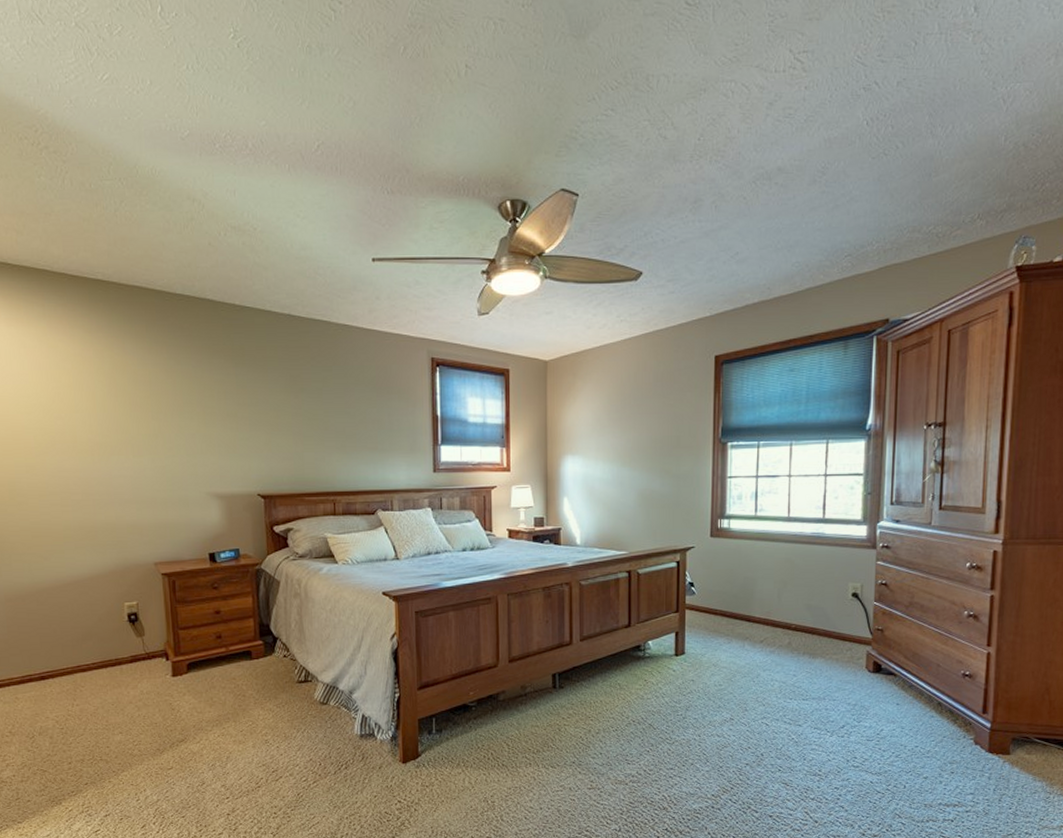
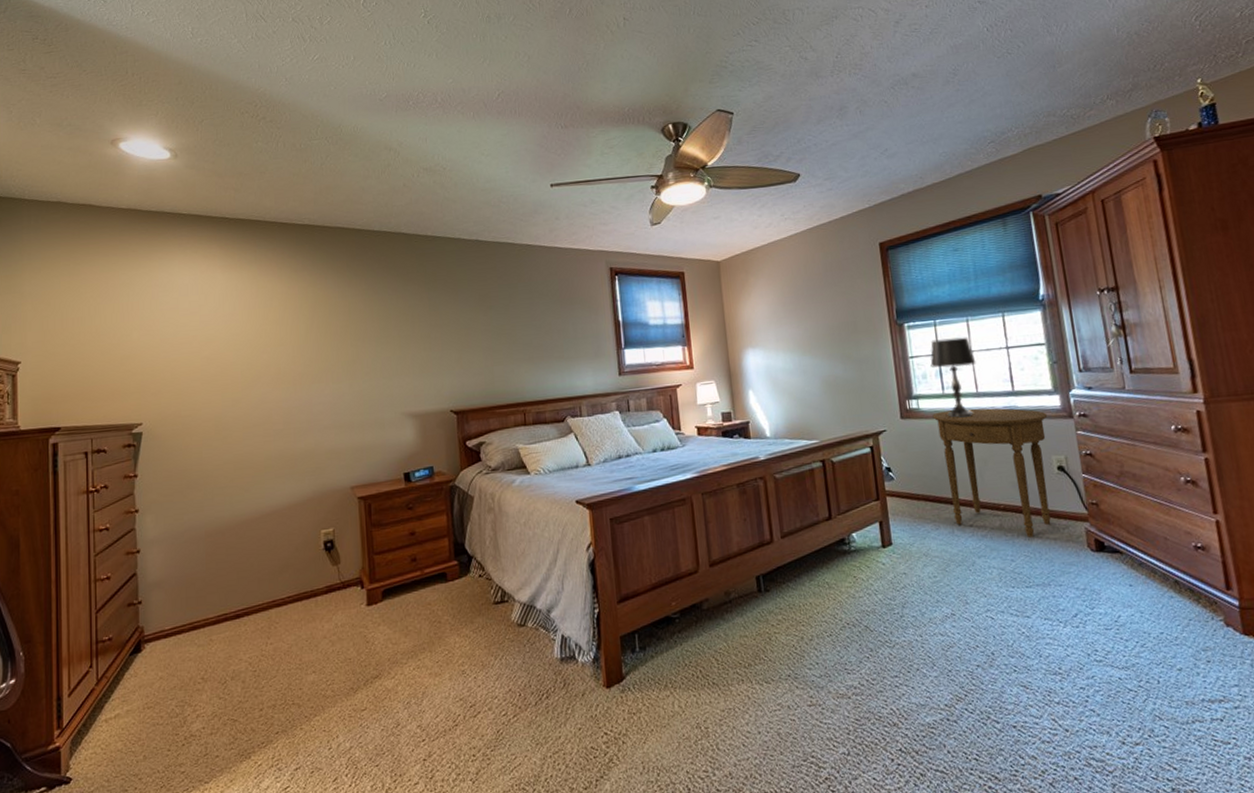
side table: none [741,532,852,656] -> present [932,408,1051,538]
table lamp: none [747,461,793,540] -> present [930,337,976,418]

